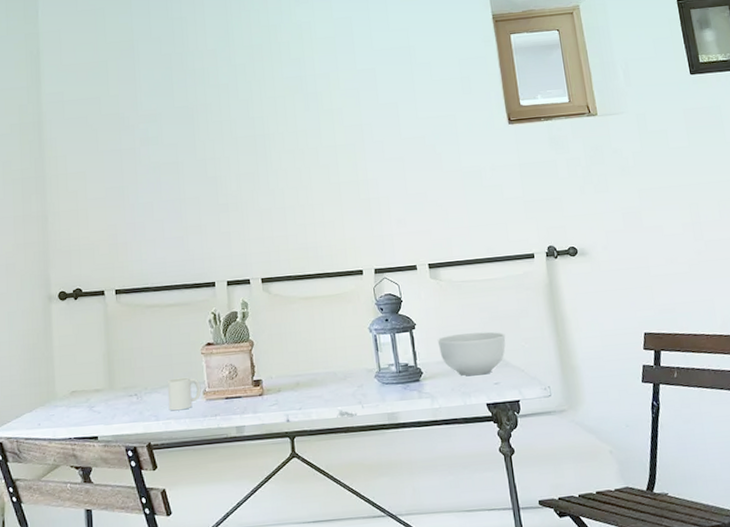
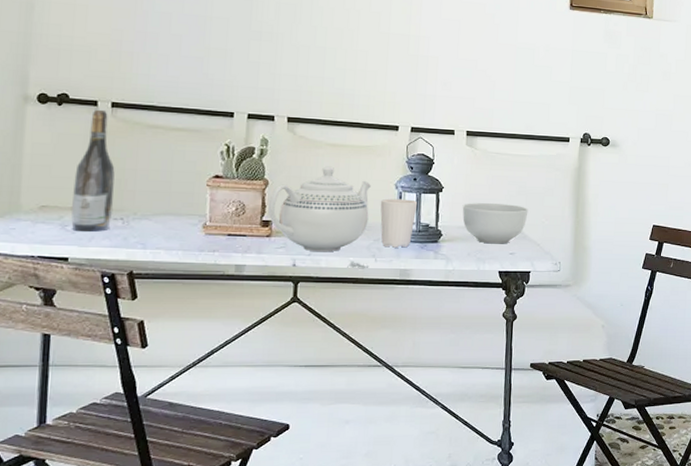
wine bottle: none [94,297,128,412] -> present [70,109,115,233]
mug: present [167,377,201,411] -> none [159,207,201,241]
teapot: none [256,319,350,406] -> present [268,166,371,252]
cup: none [357,341,394,393] -> present [380,198,418,249]

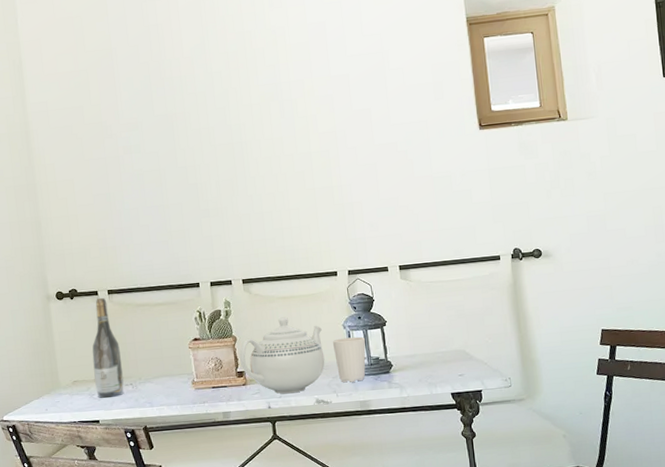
bowl: present [462,202,529,244] -> none [406,328,471,369]

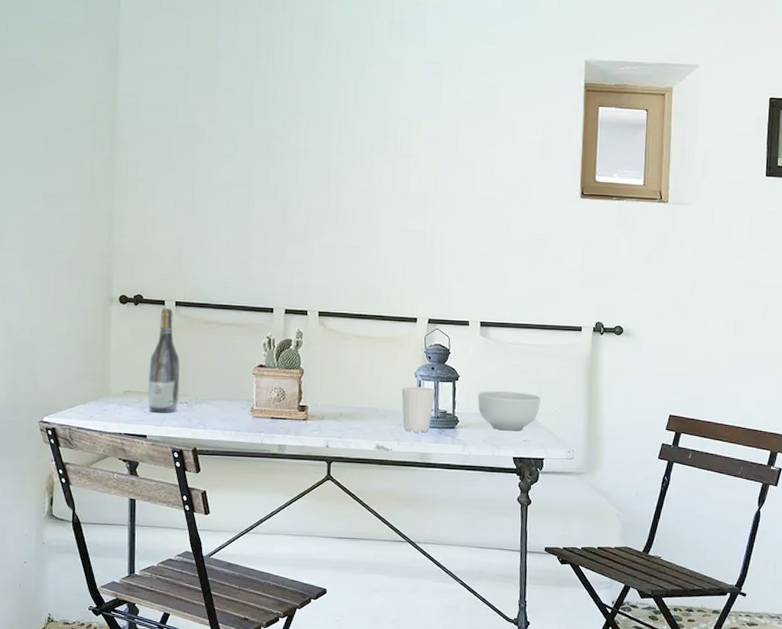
teapot: present [239,317,325,394] -> none [304,356,393,435]
bowl: none [406,328,471,369] -> present [477,390,541,431]

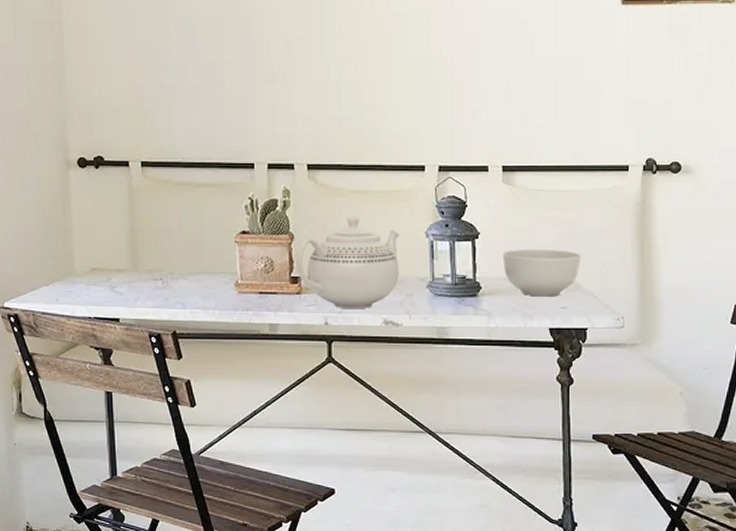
wine bottle: present [147,308,180,414] -> none [116,170,153,294]
teapot: none [304,356,393,435] -> present [296,215,399,309]
cup: present [401,386,436,434] -> none [410,248,452,304]

